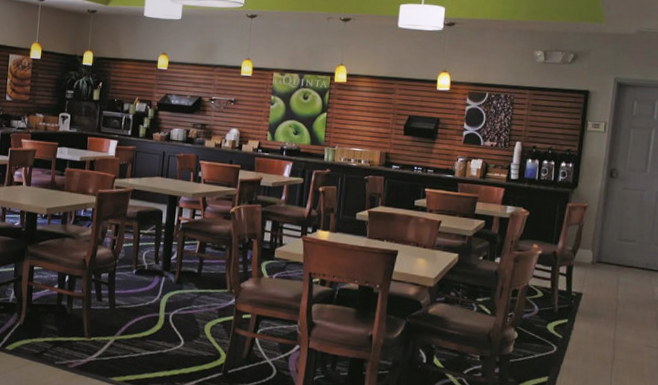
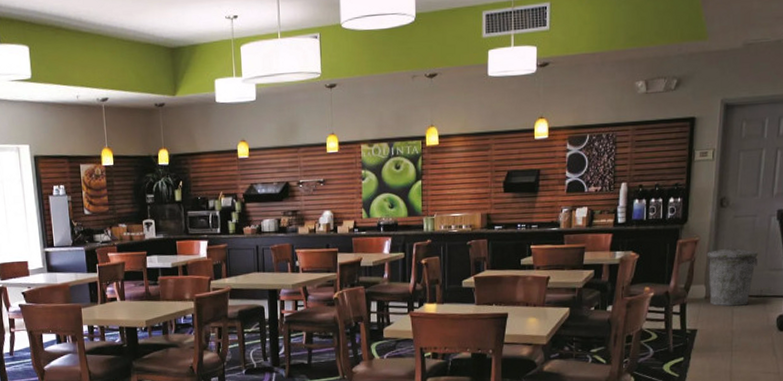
trash can: none [595,215,646,276] -> present [706,245,759,306]

